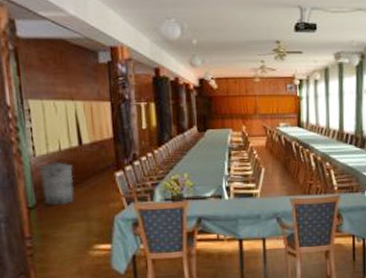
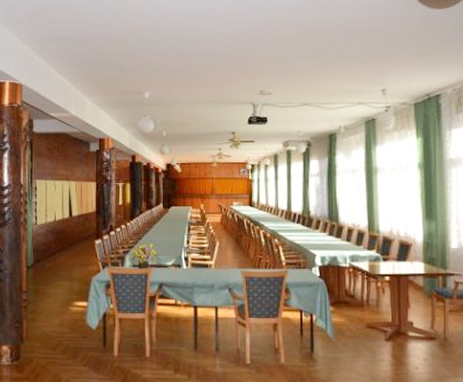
trash can: present [39,161,75,206] -> none [38,229,63,266]

